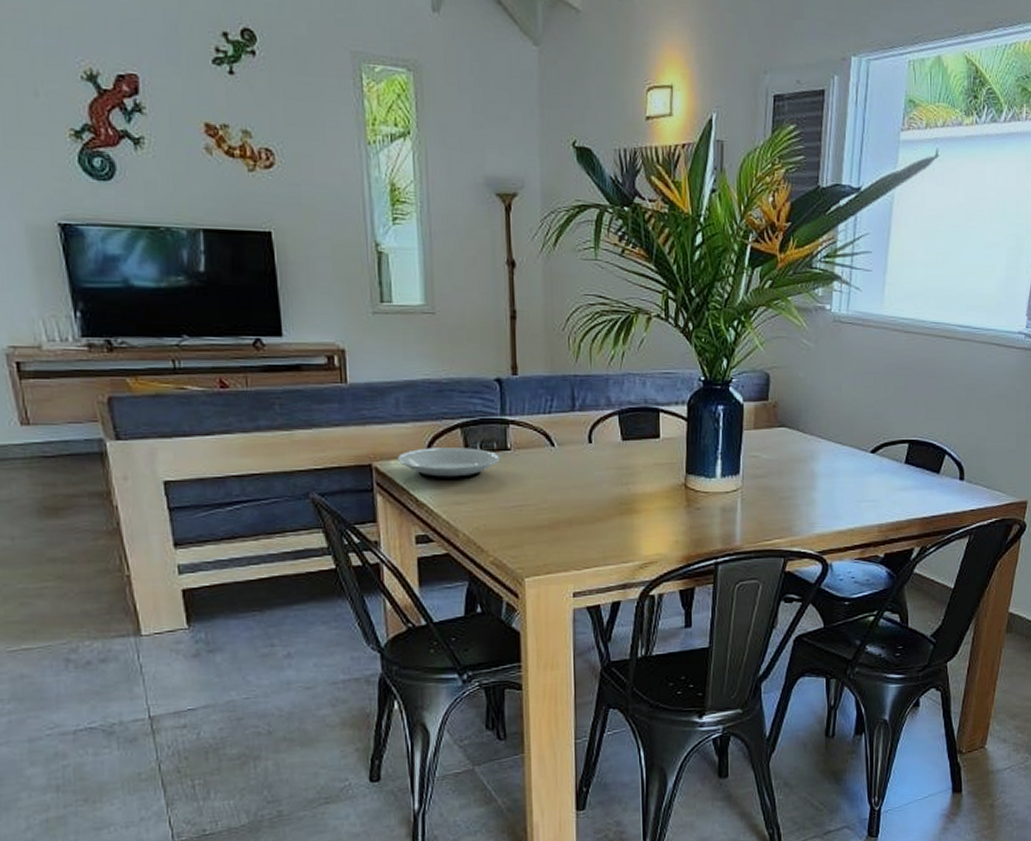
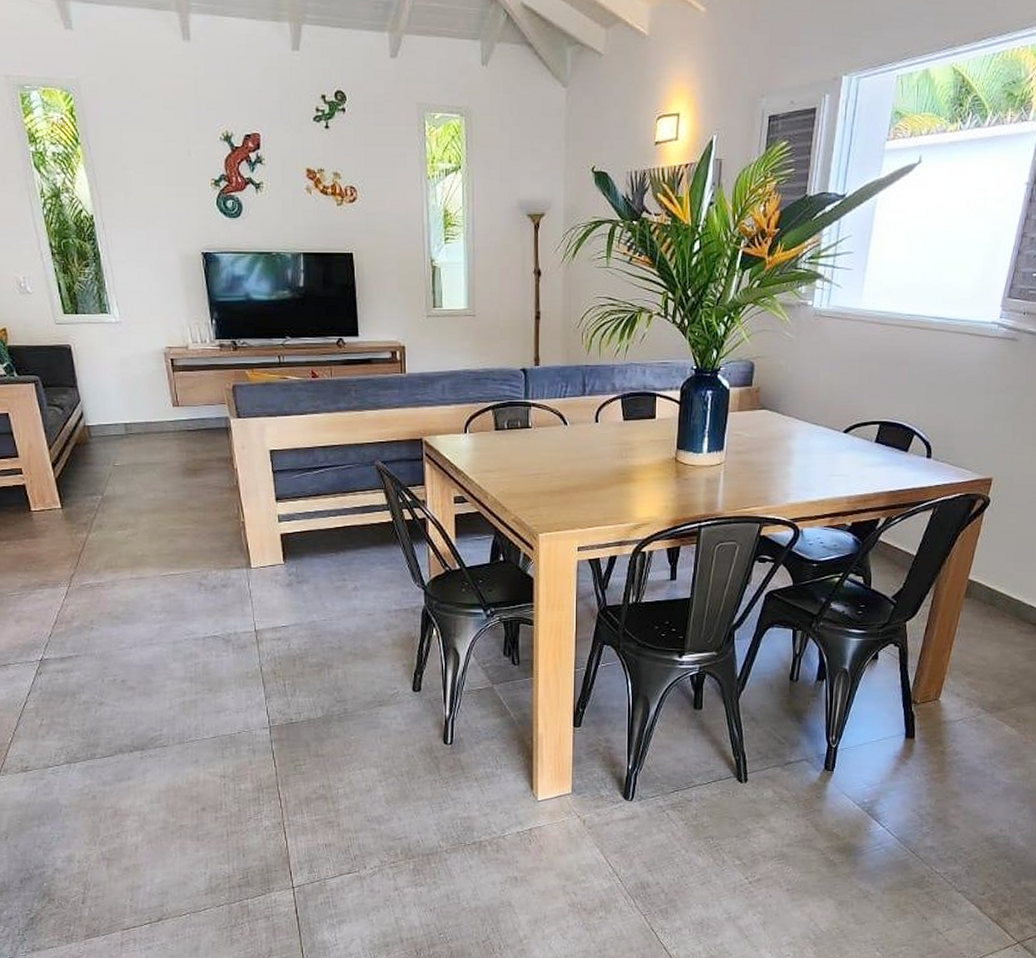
plate: present [397,448,501,480] -> none [442,425,523,452]

